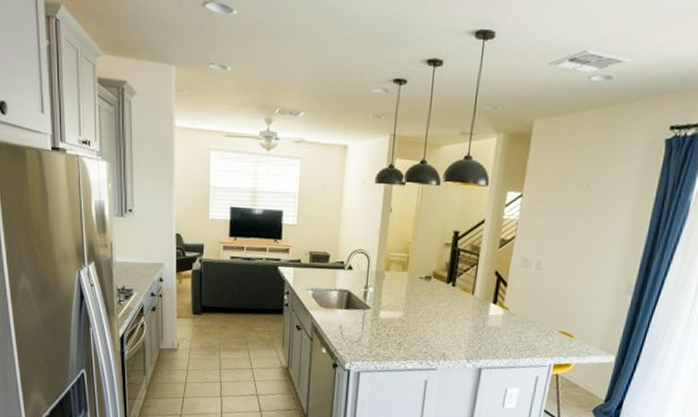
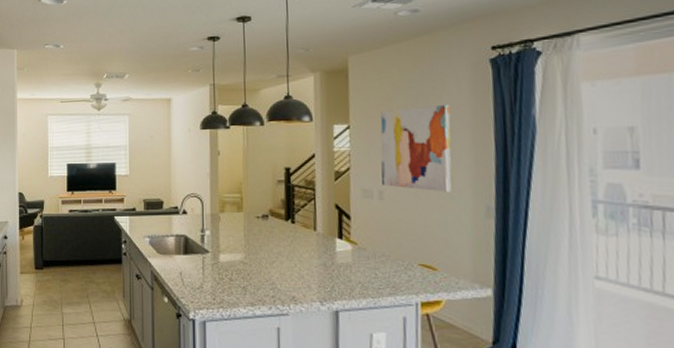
wall art: none [541,181,619,268] -> present [380,105,452,192]

